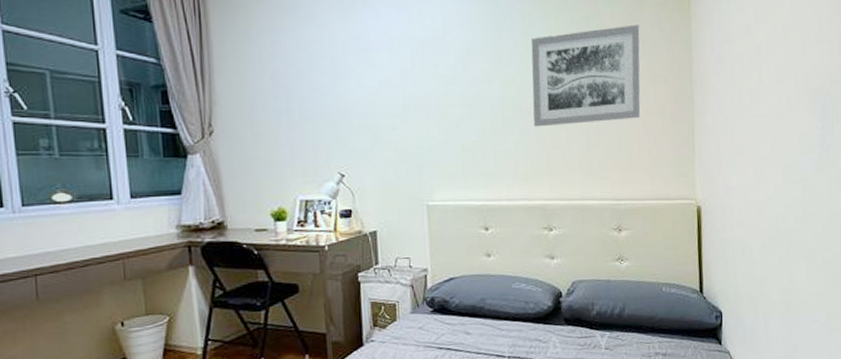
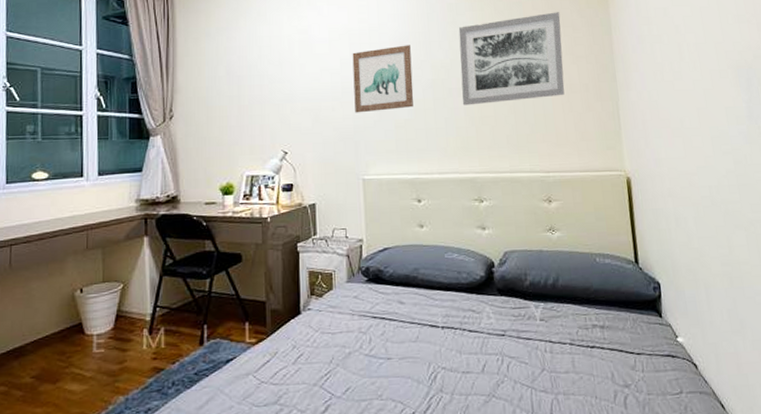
wall art: none [414,57,482,133] -> present [352,45,414,113]

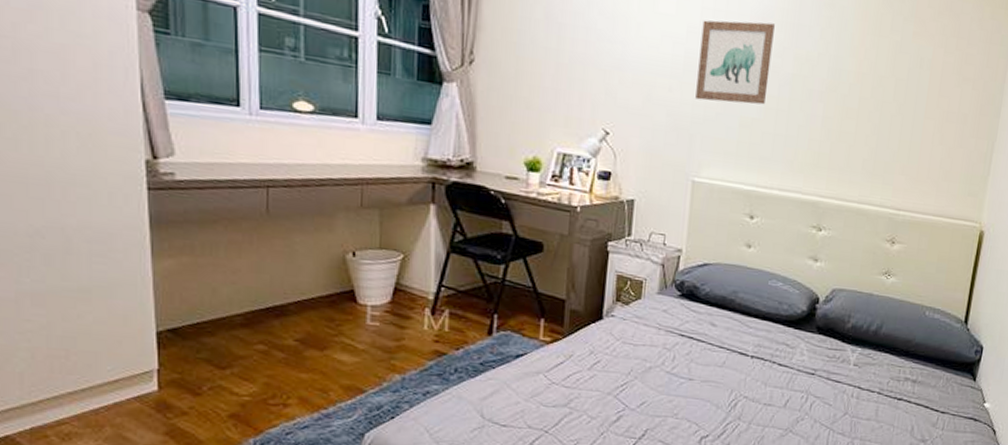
wall art: present [458,12,565,106] -> none [821,12,958,124]

